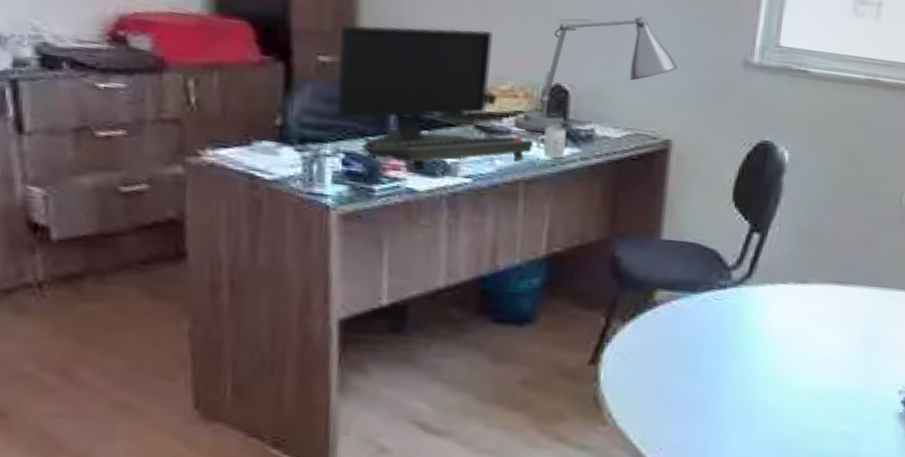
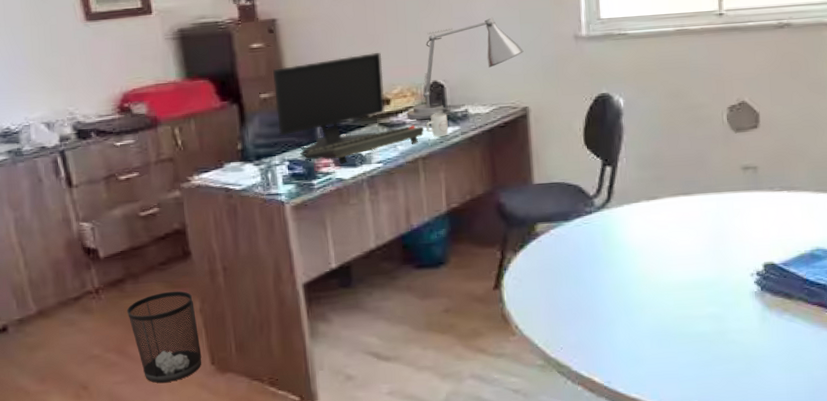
waste bin: none [80,301,182,424] -> present [126,291,202,383]

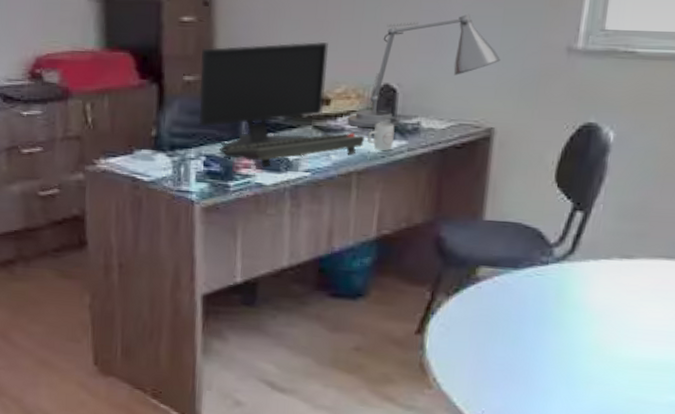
waste bin: present [126,291,202,383] -> none [13,280,85,376]

